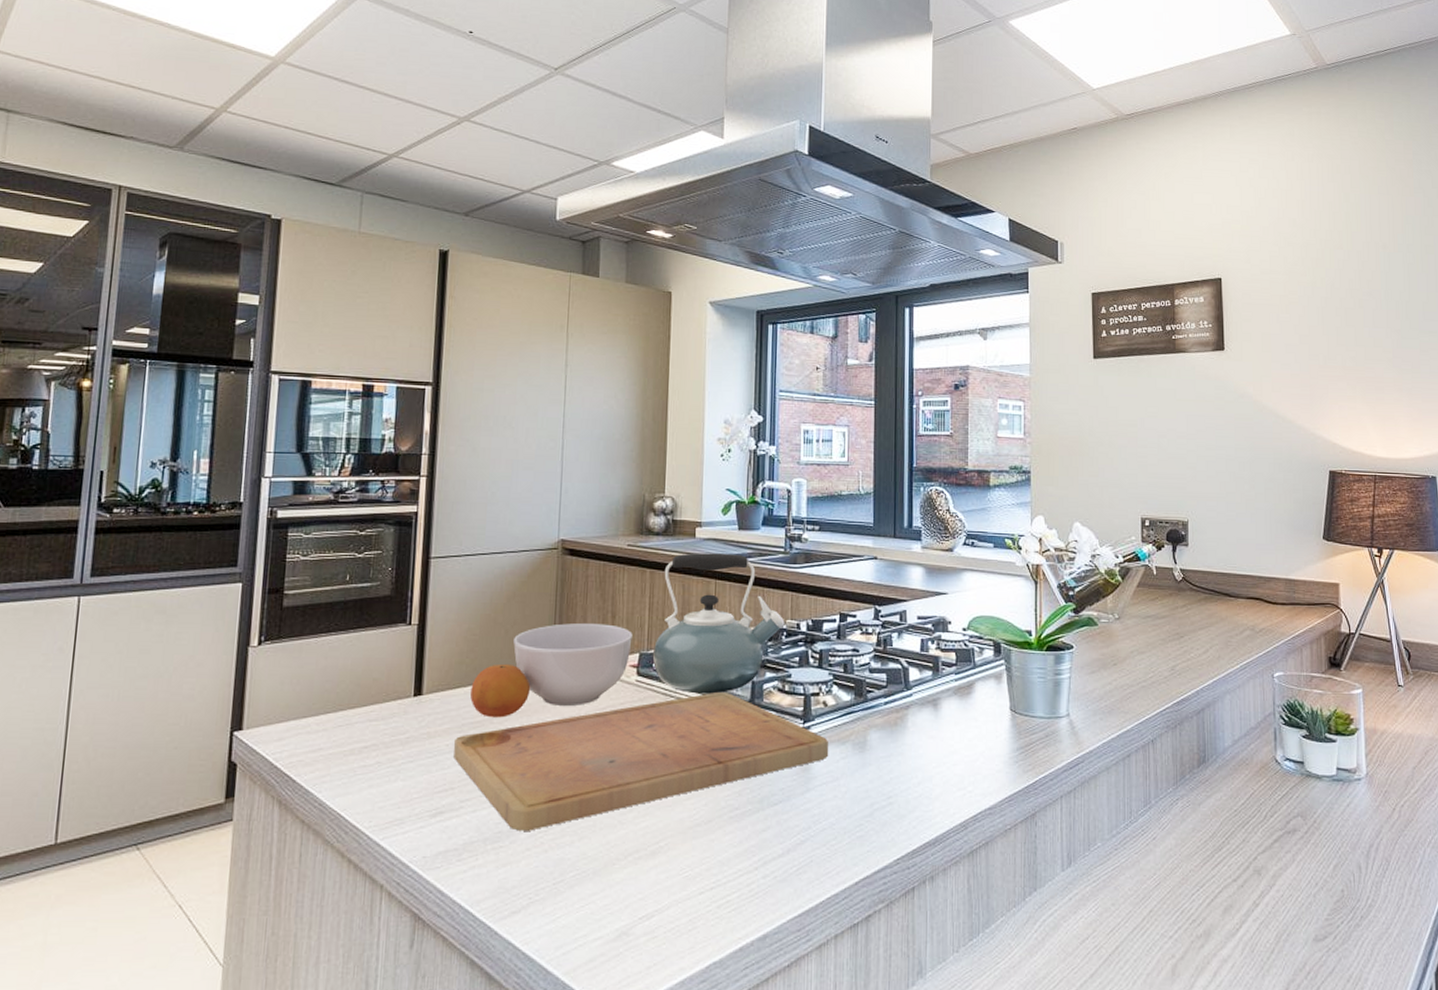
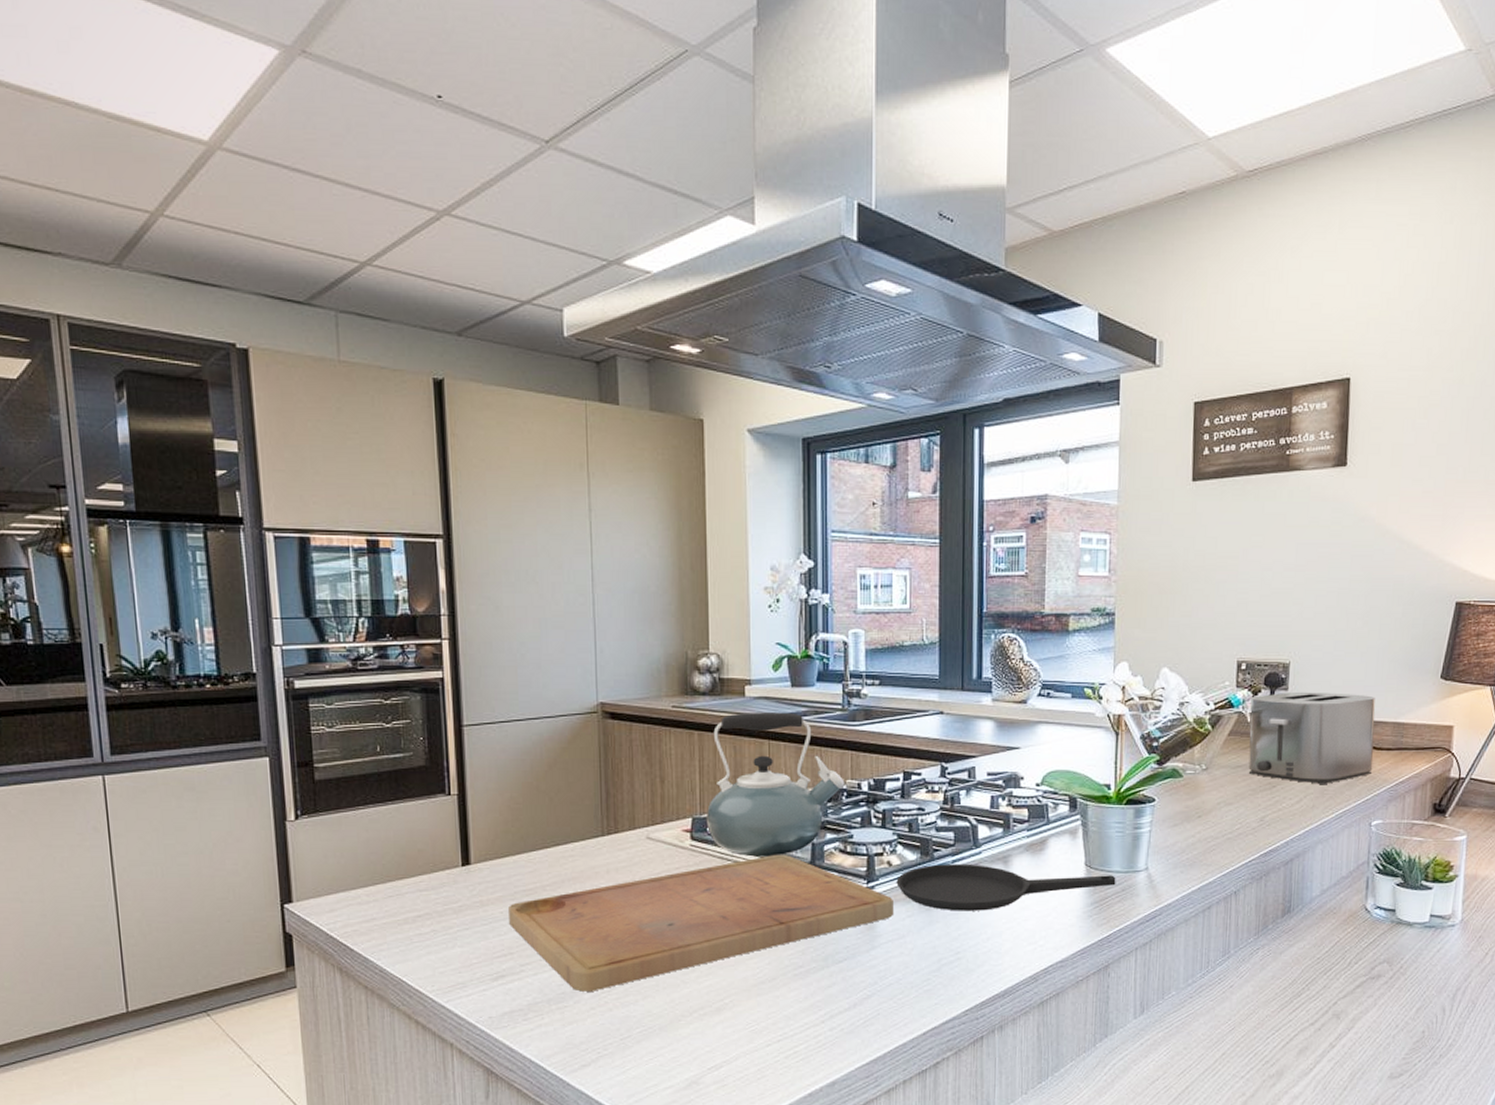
fruit: present [470,663,531,718] -> none [520,831,582,885]
bowl: present [513,623,633,707] -> none [559,789,684,873]
frying pan: none [831,705,1040,754] -> present [896,863,1116,911]
toaster: none [1156,547,1270,637] -> present [1248,691,1376,785]

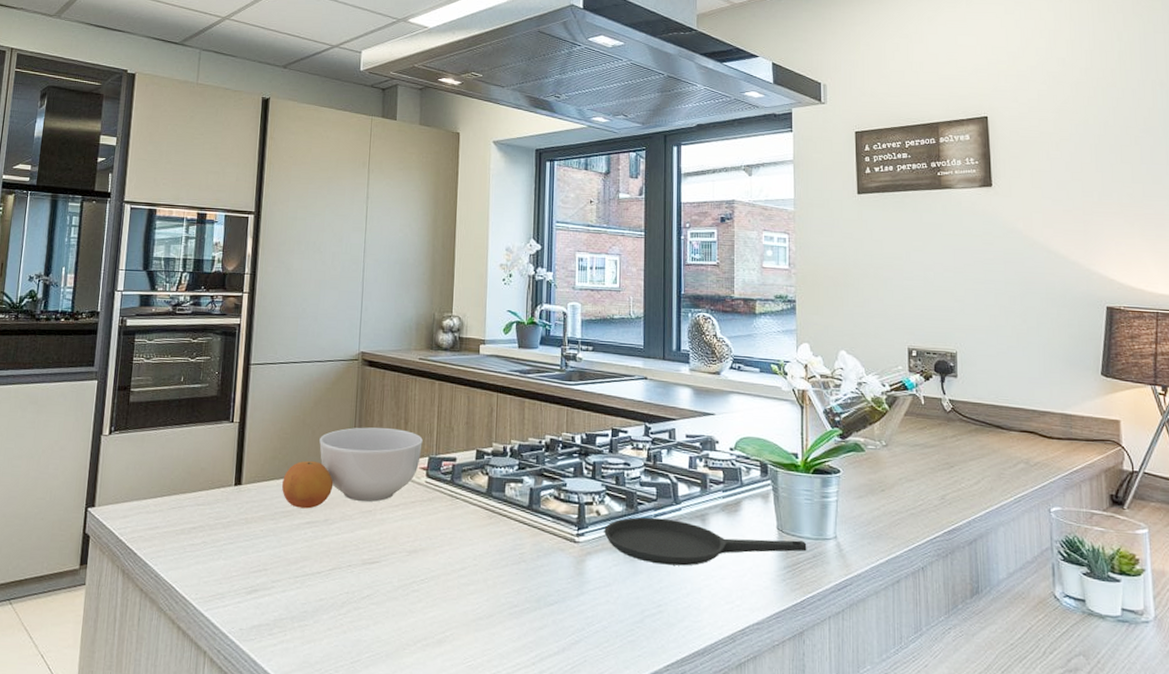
cutting board: present [509,854,895,992] -> none [267,496,602,613]
fruit: none [520,831,582,885] -> present [282,460,334,509]
bowl: none [559,789,684,873] -> present [319,427,423,502]
kettle: present [706,712,845,857] -> none [440,367,561,498]
toaster: present [1248,691,1376,785] -> none [923,379,1046,469]

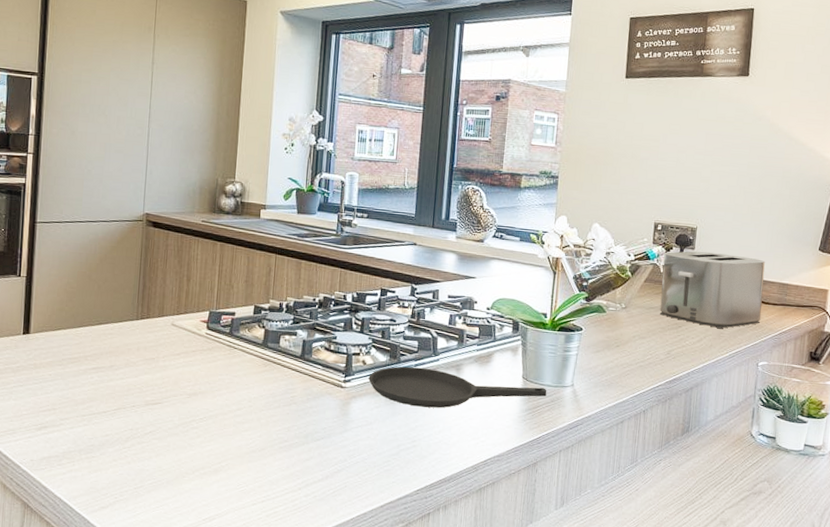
fruit: present [282,460,334,509] -> none [69,313,119,356]
bowl: present [319,427,423,502] -> none [105,283,204,351]
toaster: none [923,379,1046,469] -> present [659,251,765,329]

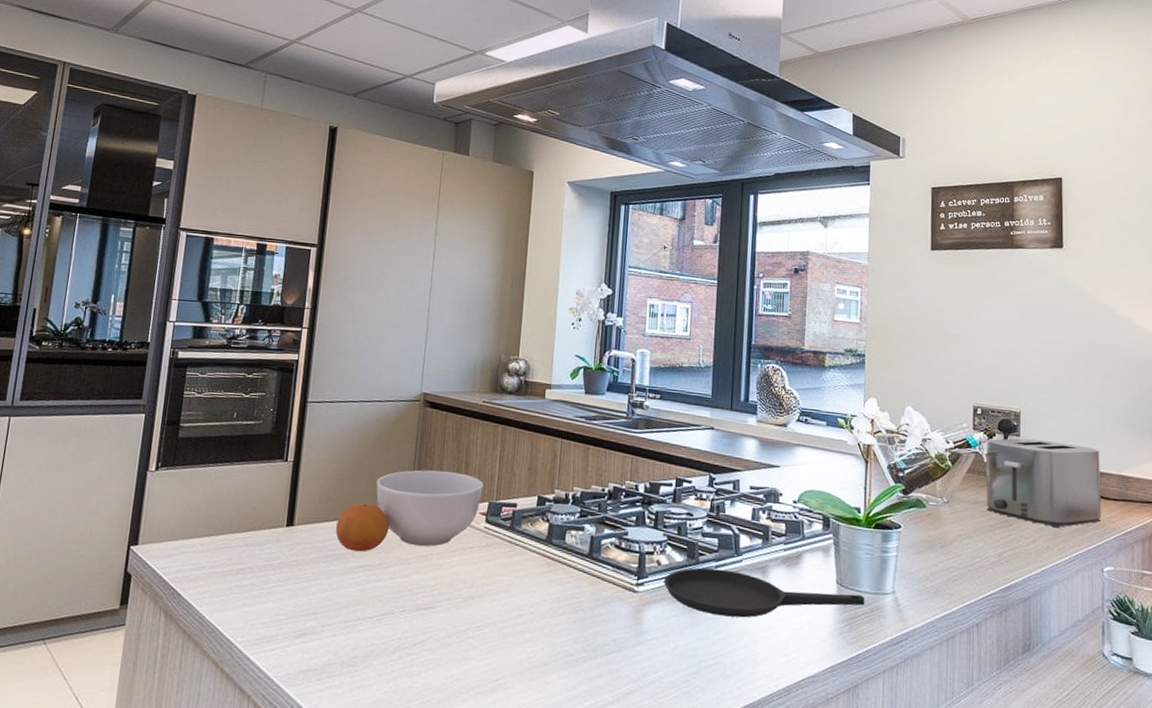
fruit: none [69,313,119,356] -> present [336,503,390,552]
bowl: none [105,283,204,351] -> present [376,470,484,547]

